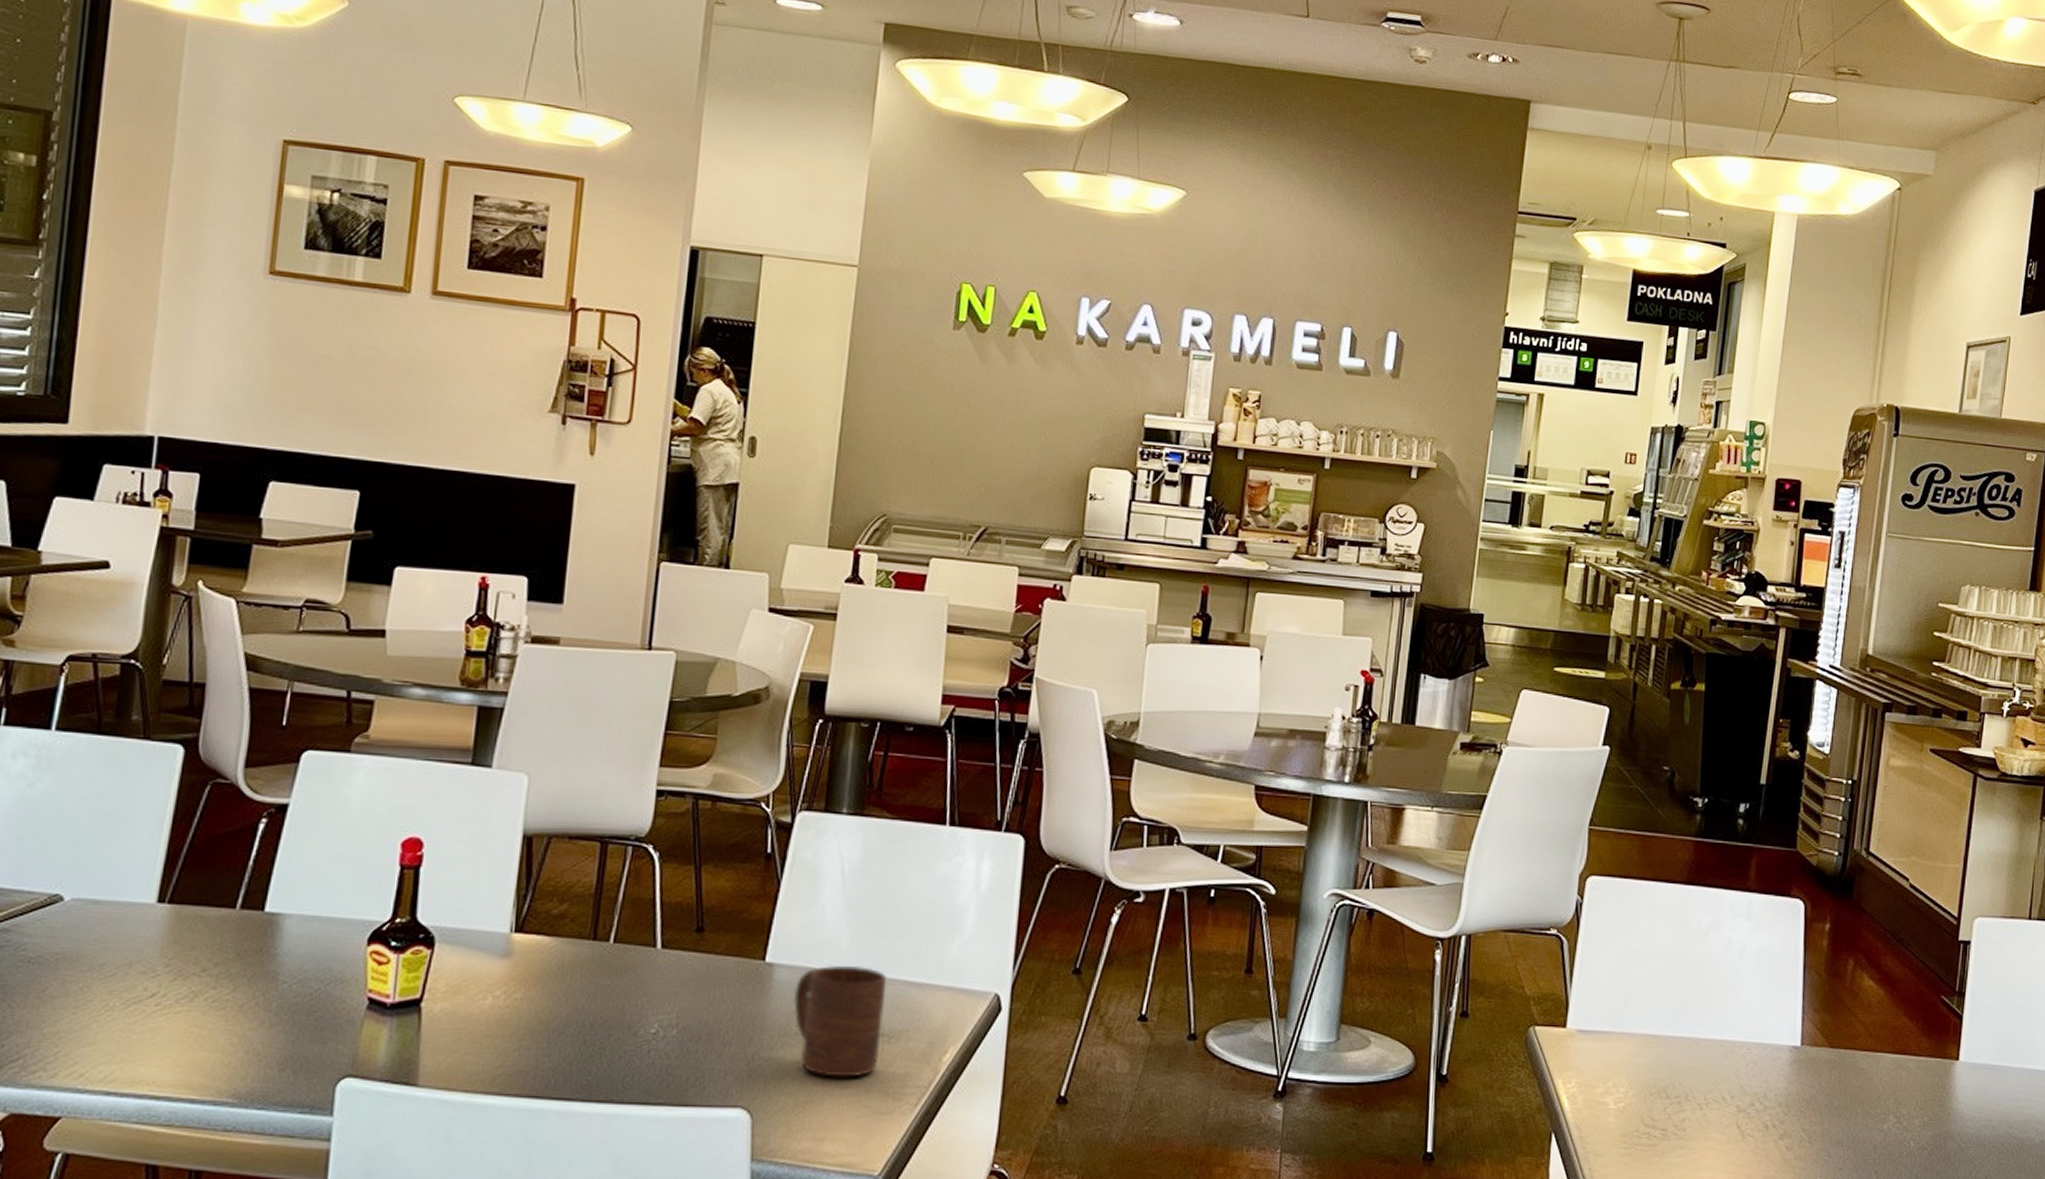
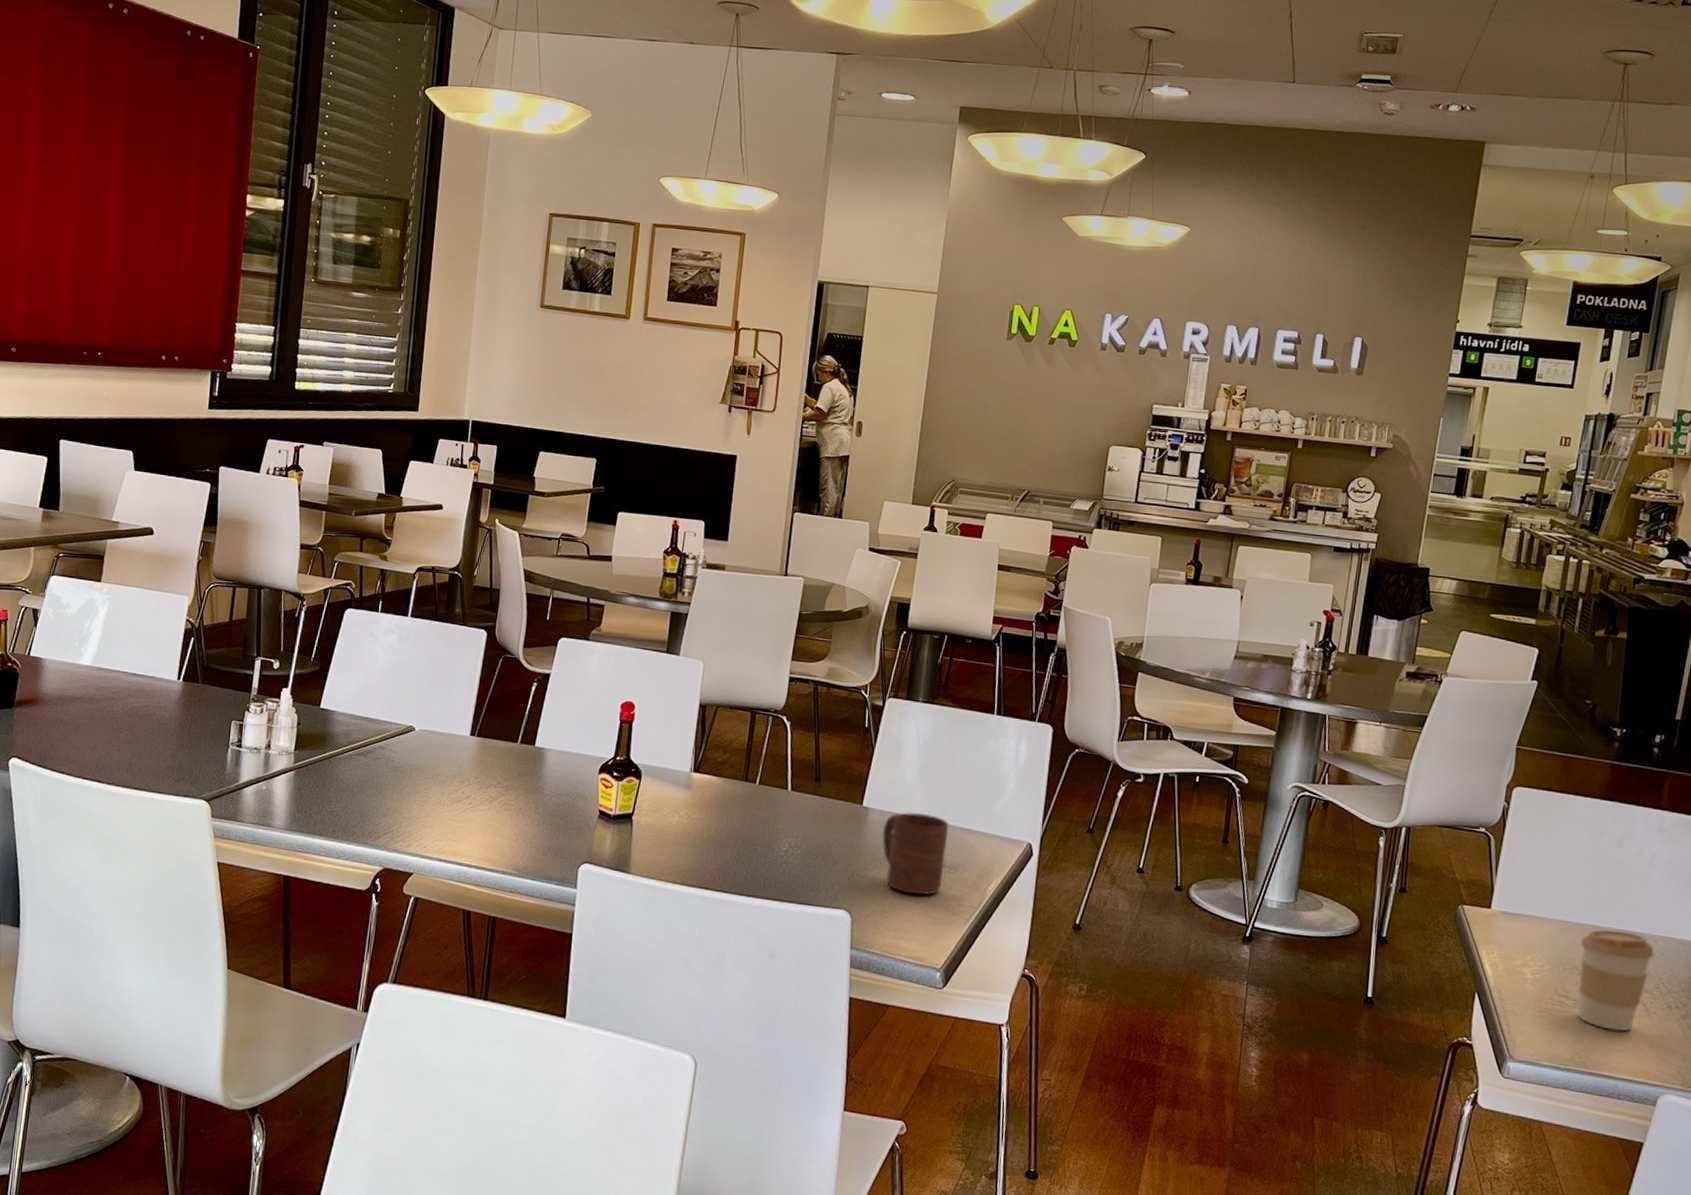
coffee cup: none [1666,1040,1747,1162] -> present [1577,930,1654,1031]

